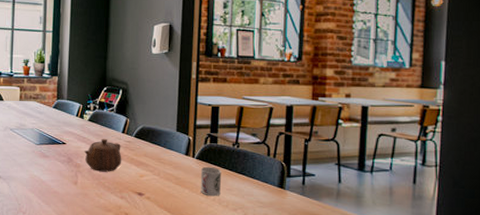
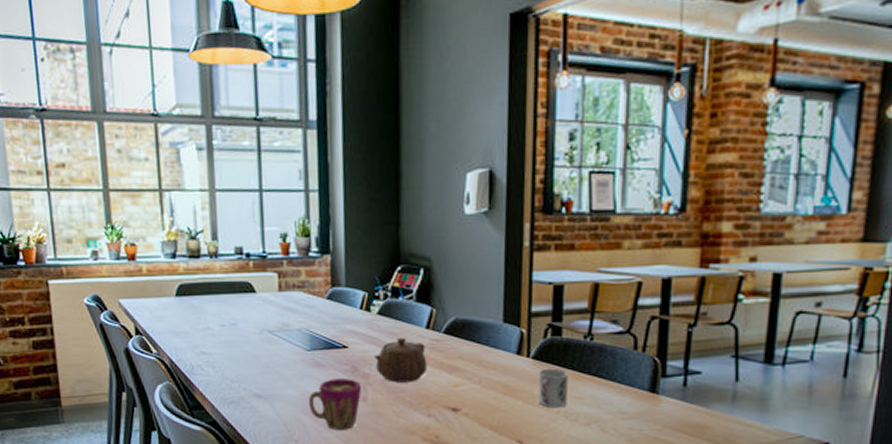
cup: none [35,166,75,206] -> present [309,378,362,430]

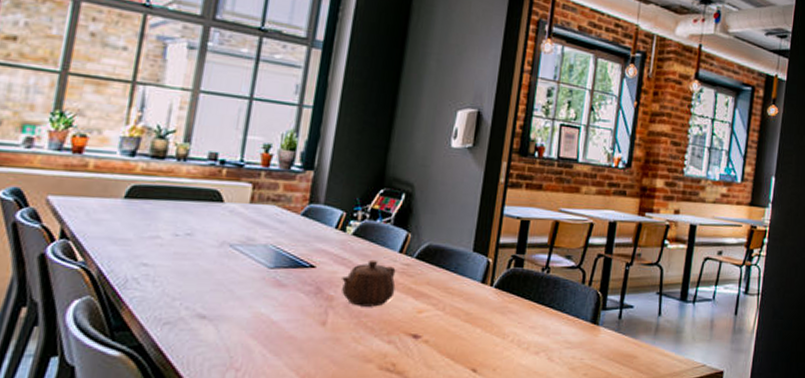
cup: present [309,378,362,430] -> none [260,300,324,357]
cup: present [538,368,569,409] -> none [496,297,525,337]

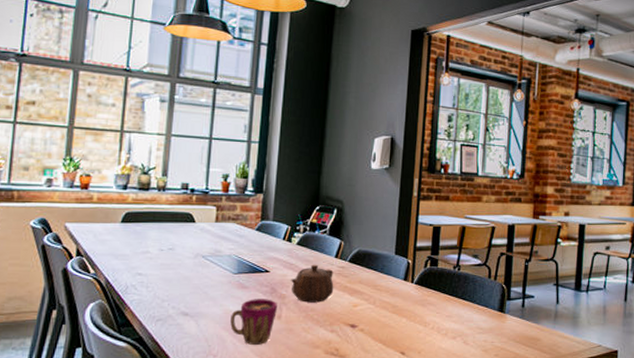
cup: none [260,300,324,357] -> present [230,299,278,345]

